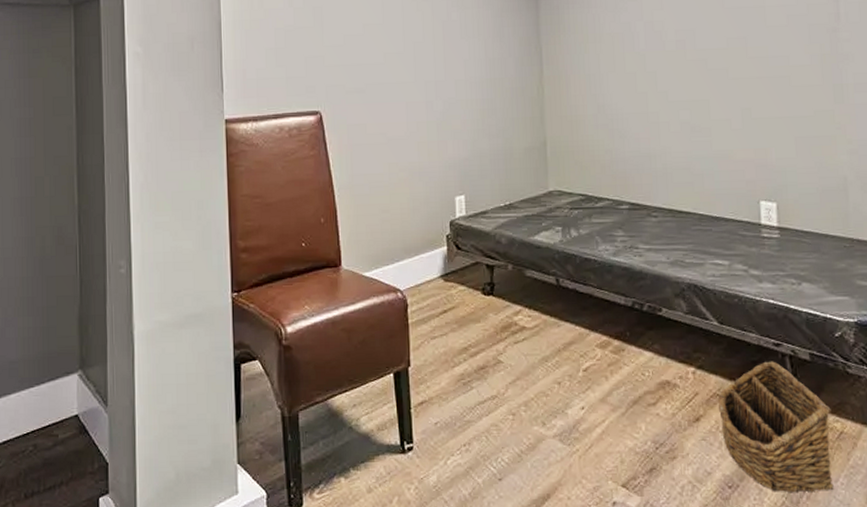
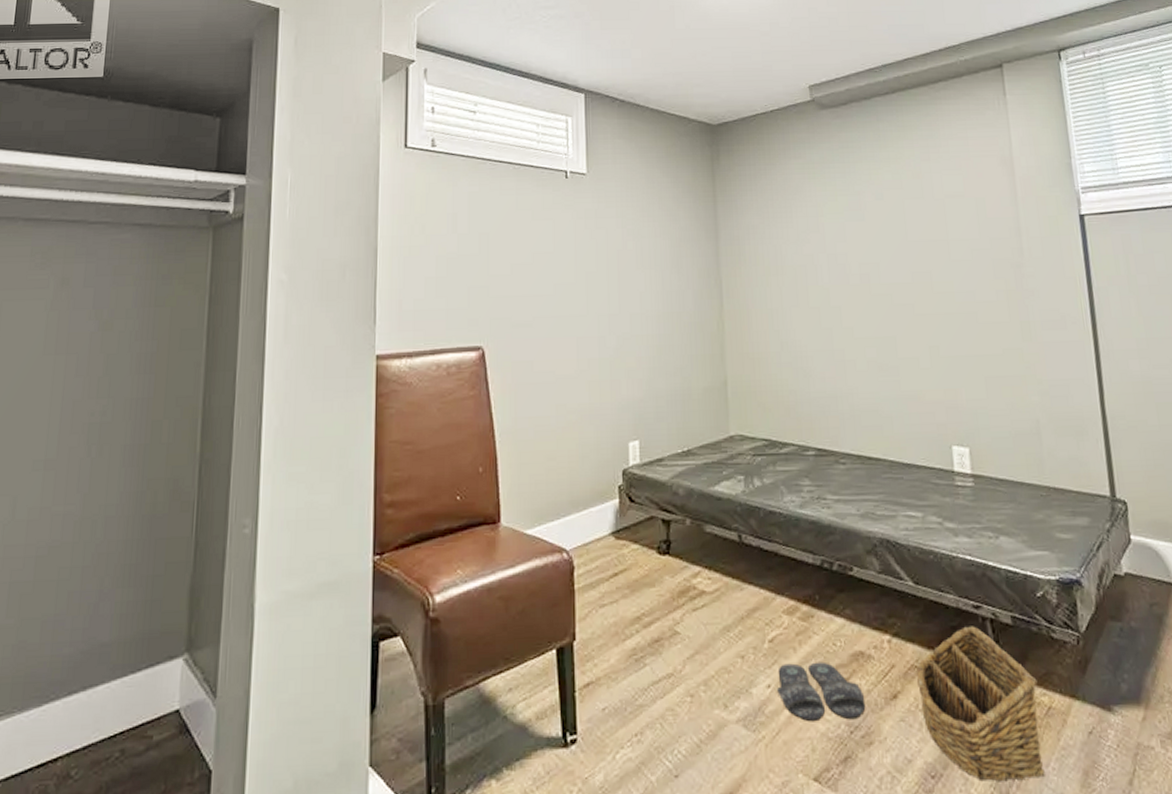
slippers: none [590,389,670,438] -> present [777,661,866,721]

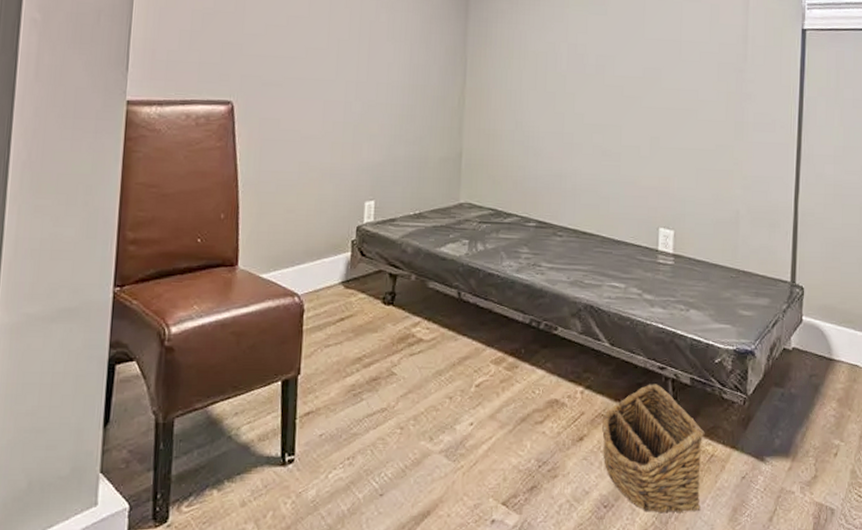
slippers: present [777,661,866,721] -> none [478,406,555,456]

